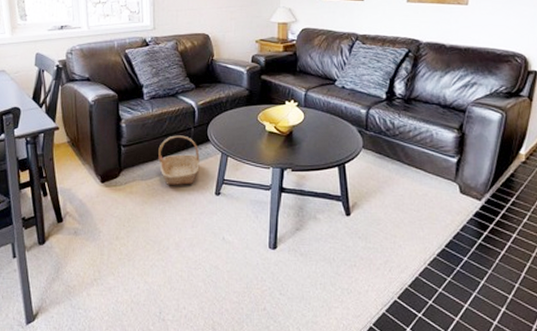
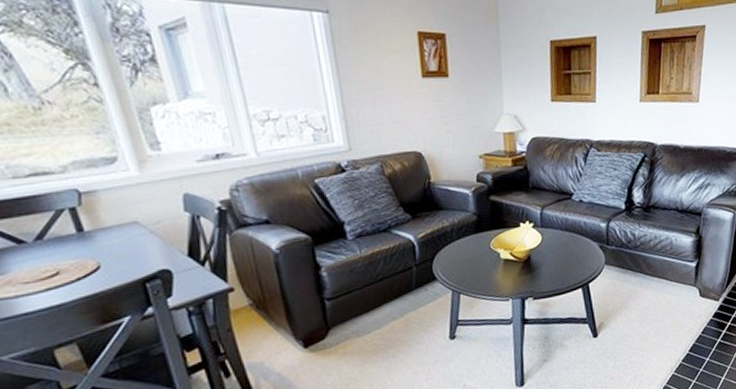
basket: present [158,135,200,185] -> none [374,276,428,337]

